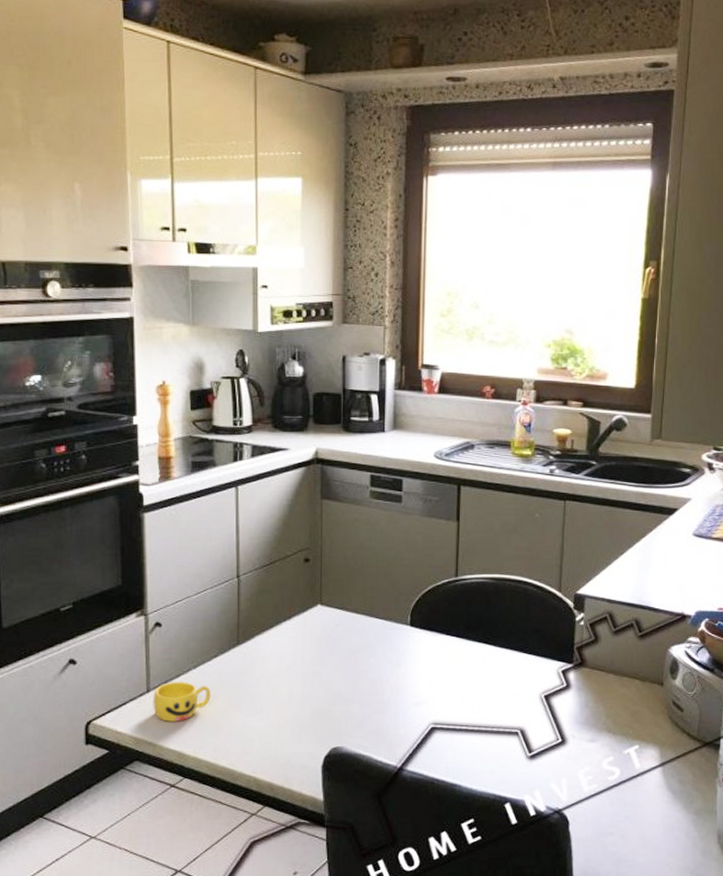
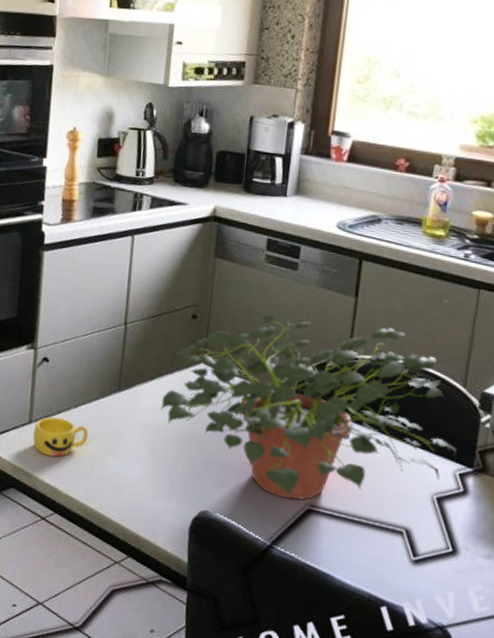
potted plant: none [282,546,558,721] -> present [161,313,457,501]

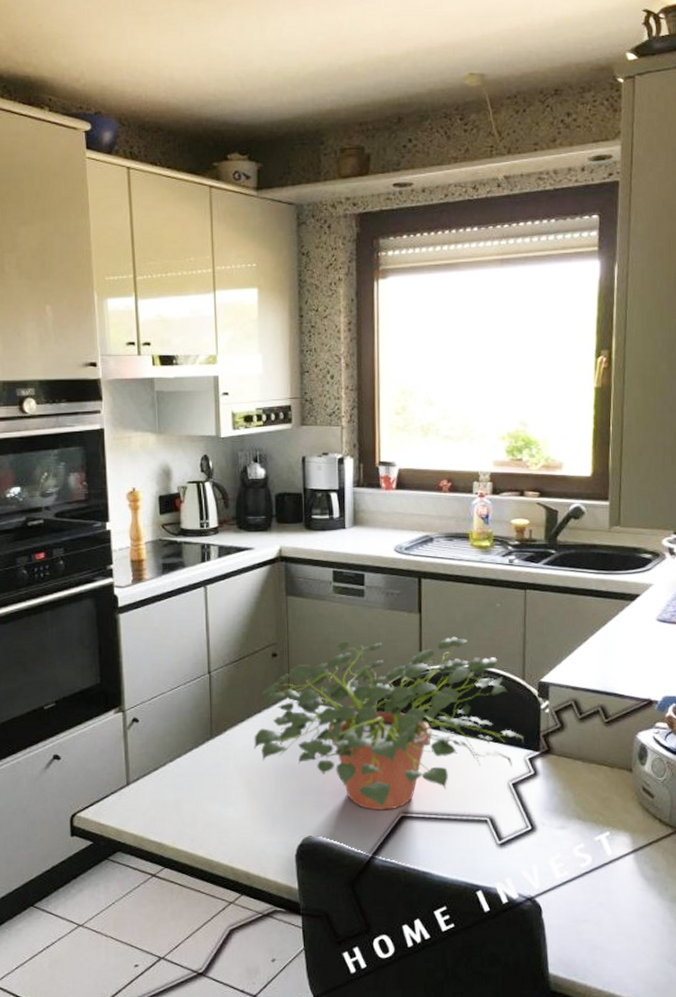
cup: present [33,417,89,457] -> none [133,775,187,814]

